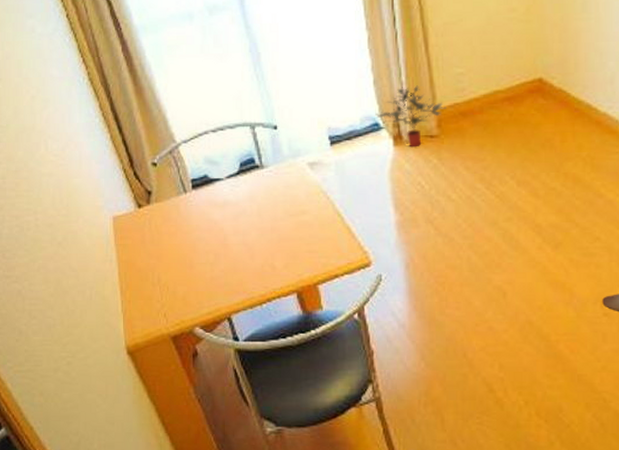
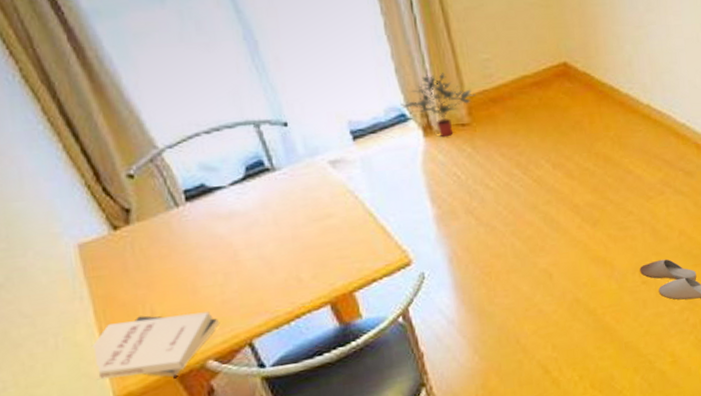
books: none [114,282,208,337] -> present [91,311,220,380]

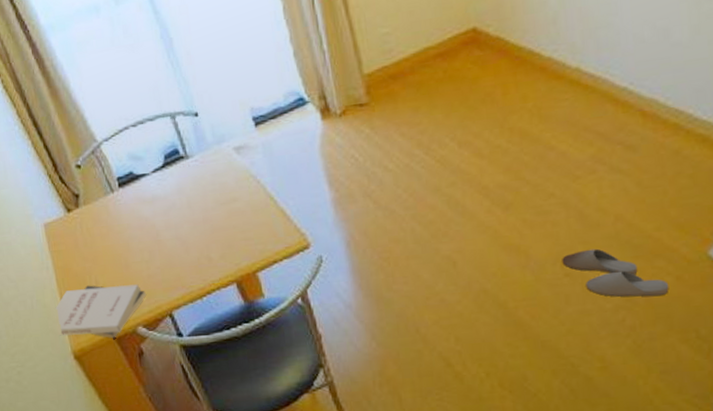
potted plant: present [400,72,475,138] -> none [299,52,374,119]

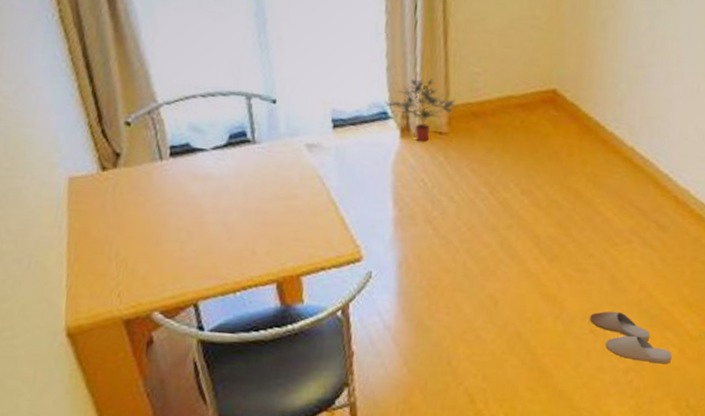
books: present [55,284,147,339] -> none [55,255,173,321]
potted plant: none [299,52,374,119] -> present [384,78,459,143]

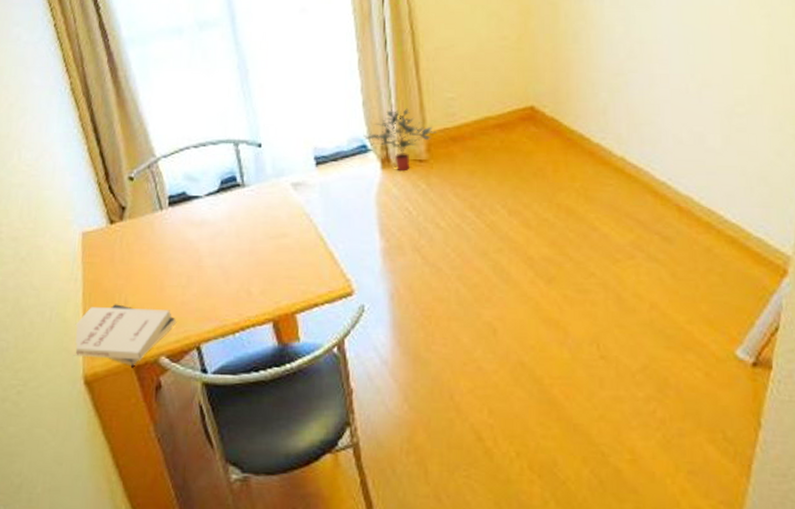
books: none [55,255,173,321] -> present [73,304,177,367]
slippers: present [590,311,673,364] -> none [598,334,699,391]

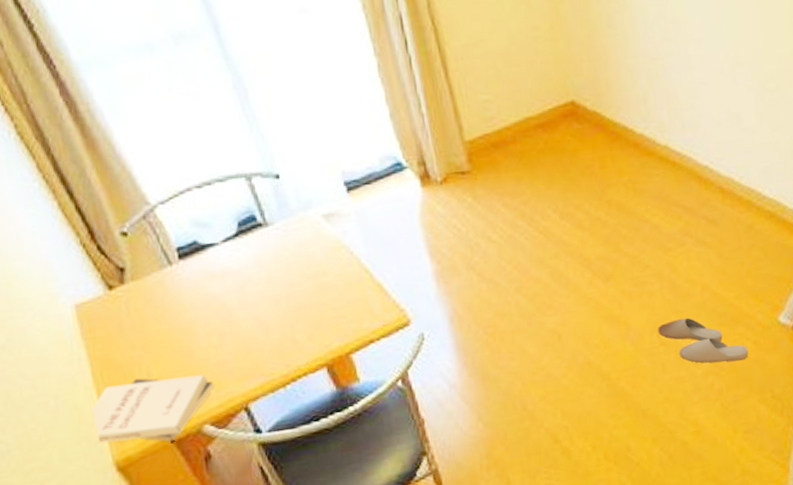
potted plant: present [363,108,436,172] -> none [396,116,476,187]
slippers: none [598,334,699,391] -> present [658,317,749,363]

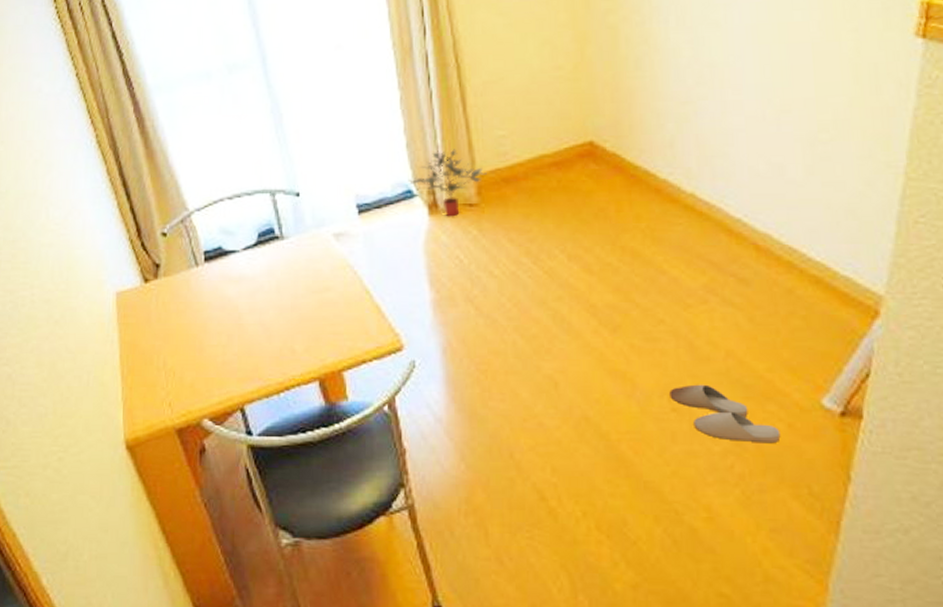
books: present [90,374,216,444] -> none [113,366,219,430]
potted plant: none [396,116,476,187] -> present [408,149,487,217]

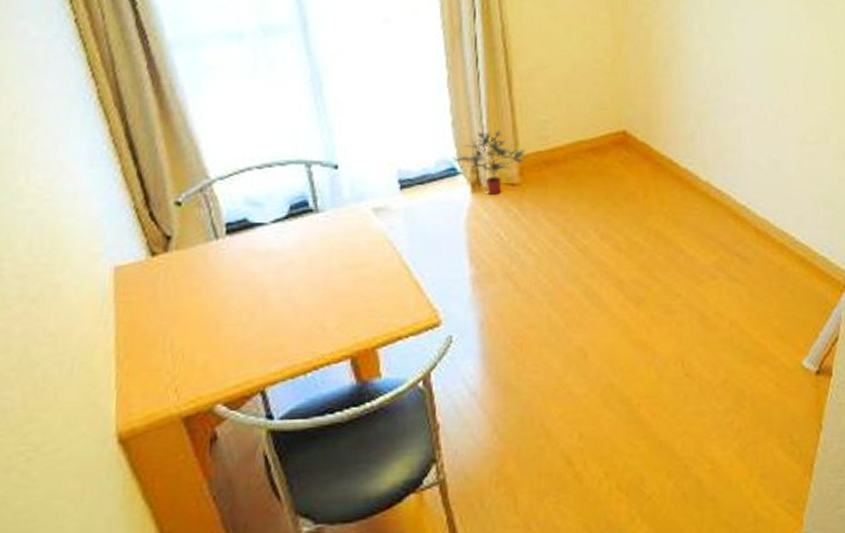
slippers: present [669,384,781,444] -> none [683,351,771,401]

